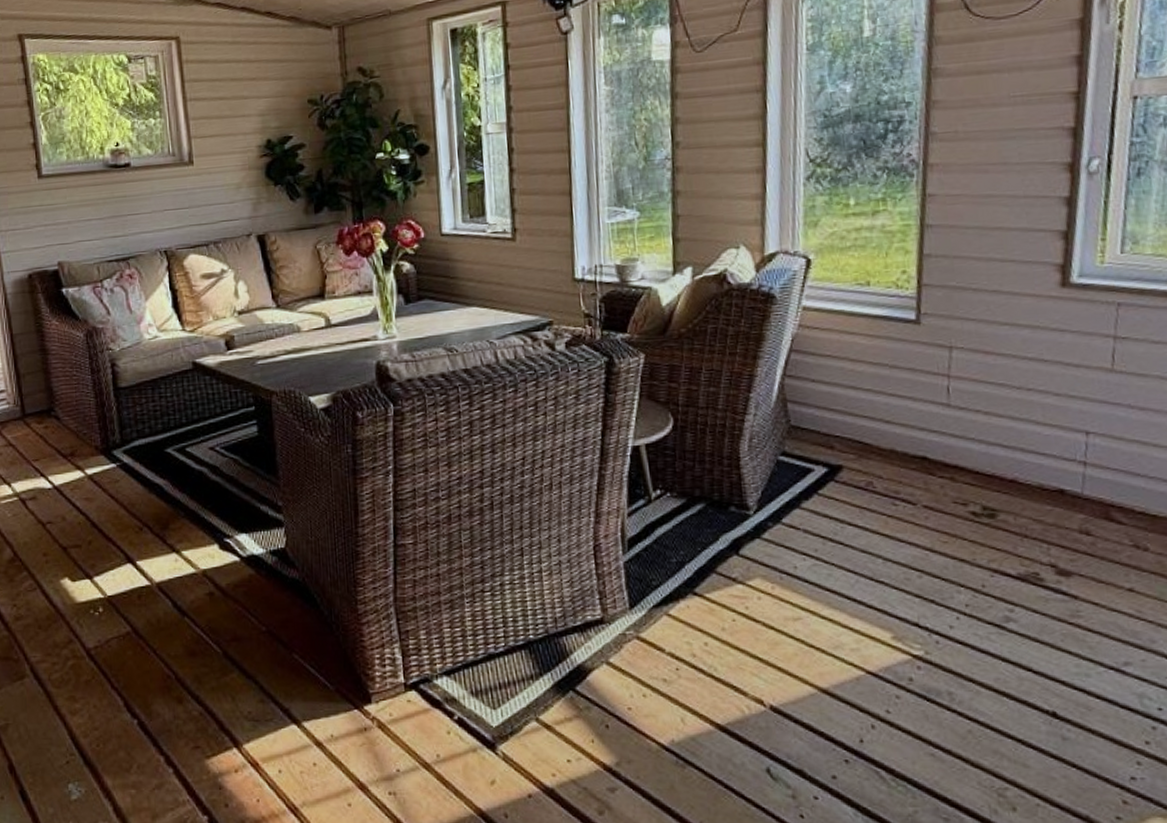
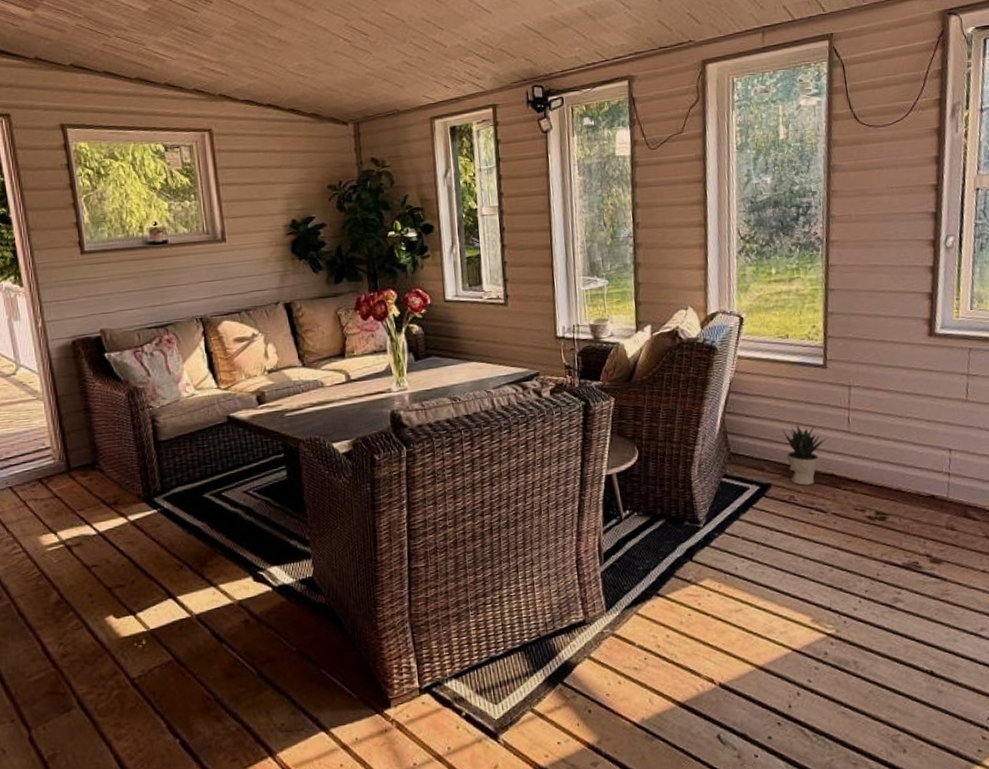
potted plant: none [859,391,918,470] -> present [782,423,827,486]

